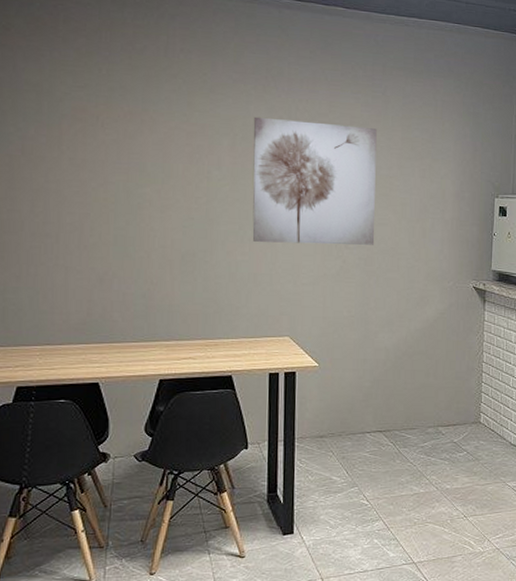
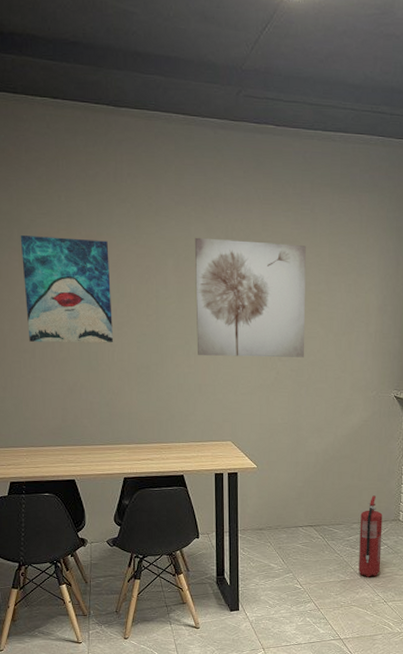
wall art: none [50,109,156,229] -> present [20,235,114,344]
fire extinguisher: none [434,395,462,489] -> present [359,495,383,577]

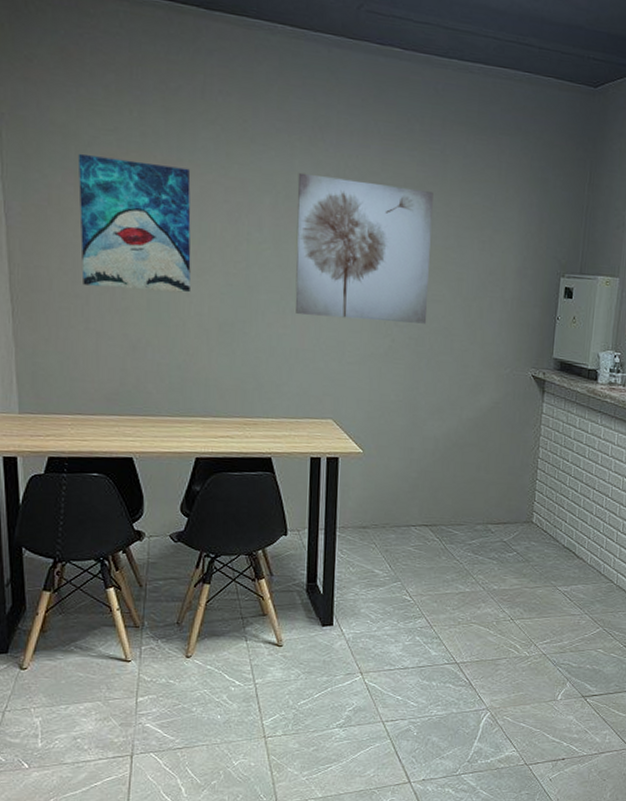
fire extinguisher: present [359,495,383,577] -> none [481,492,513,589]

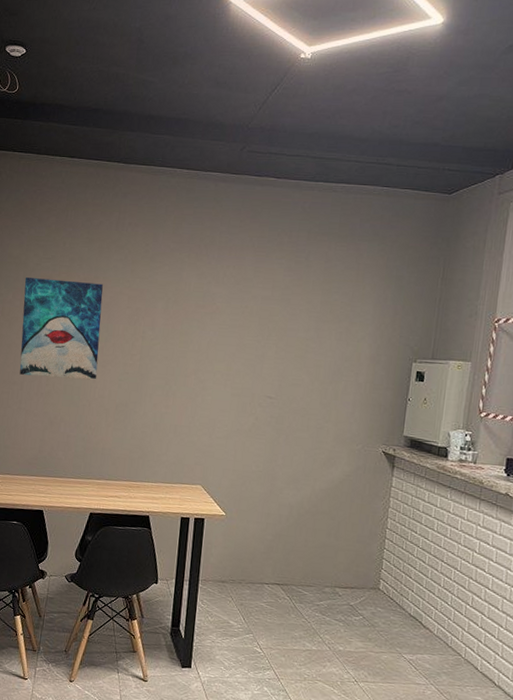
wall art: present [295,172,433,324] -> none [177,282,298,405]

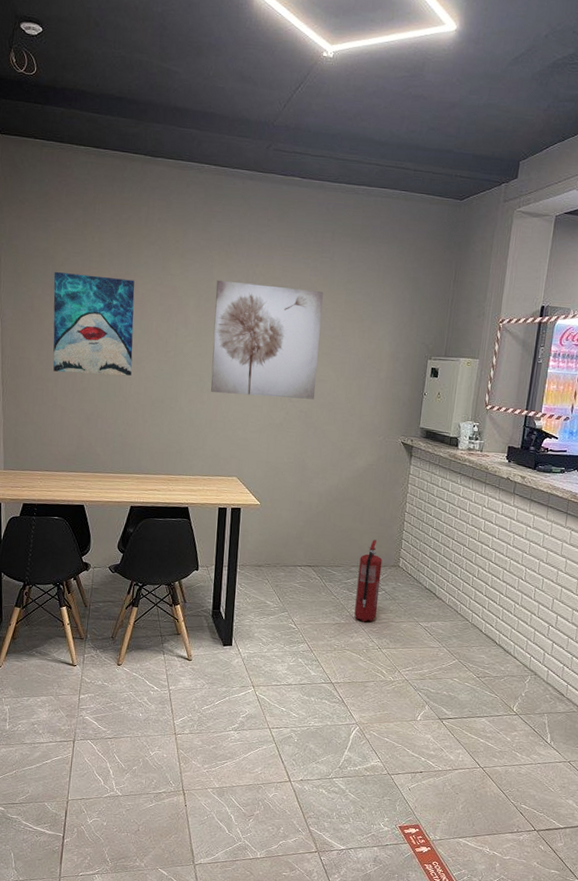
wall art: none [177,282,298,405] -> present [211,280,323,400]
fire extinguisher: none [327,558,360,650] -> present [354,539,383,622]

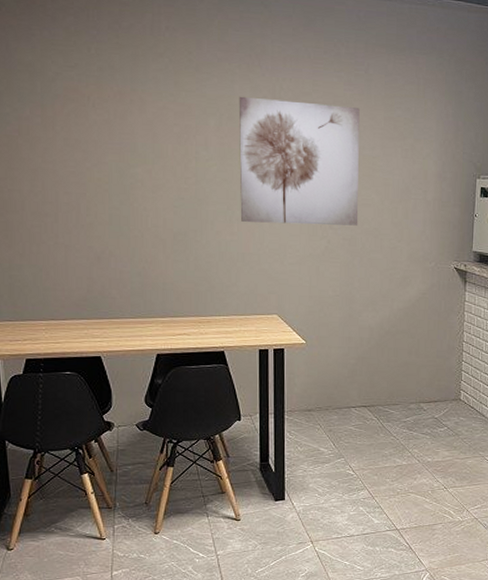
wall art: present [53,272,135,377] -> none [43,89,148,209]
fire extinguisher: present [354,539,383,622] -> none [416,373,442,462]

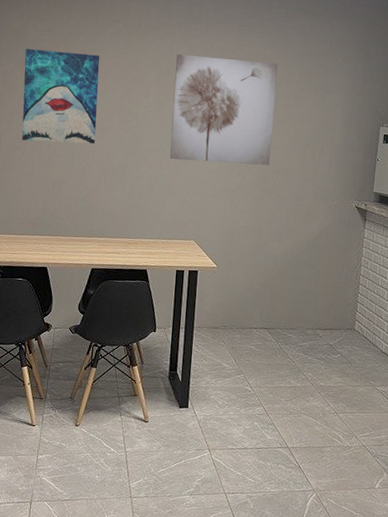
wall art: none [43,89,148,209] -> present [22,49,100,145]

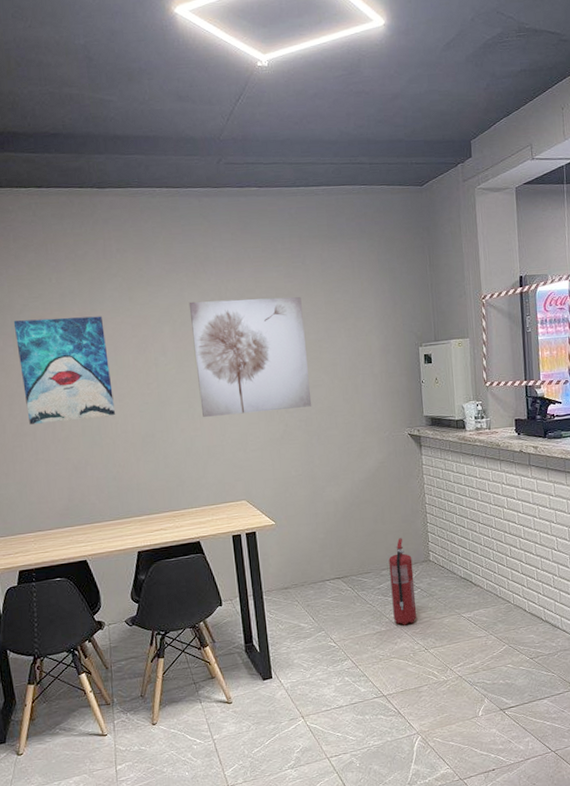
fire extinguisher: none [310,302,338,386] -> present [388,538,417,625]

